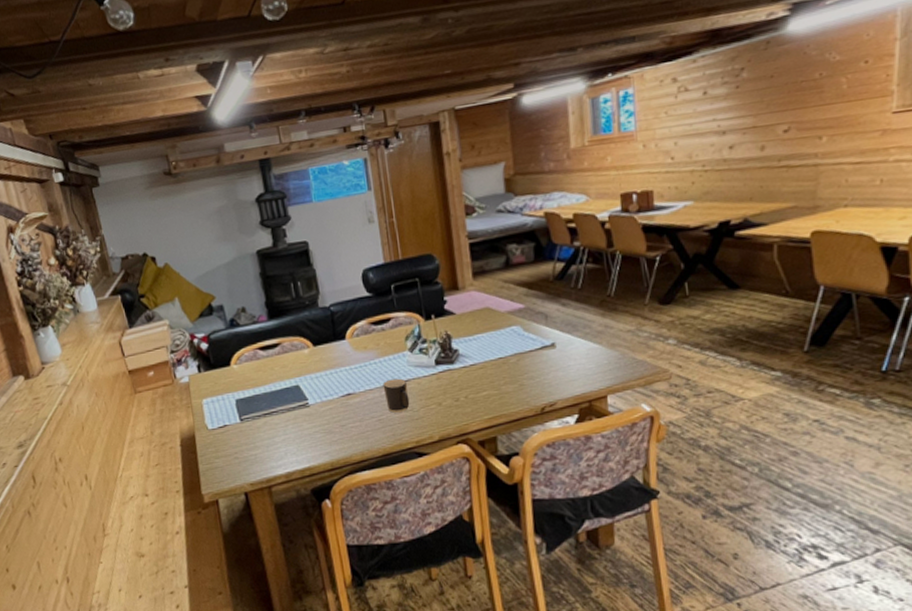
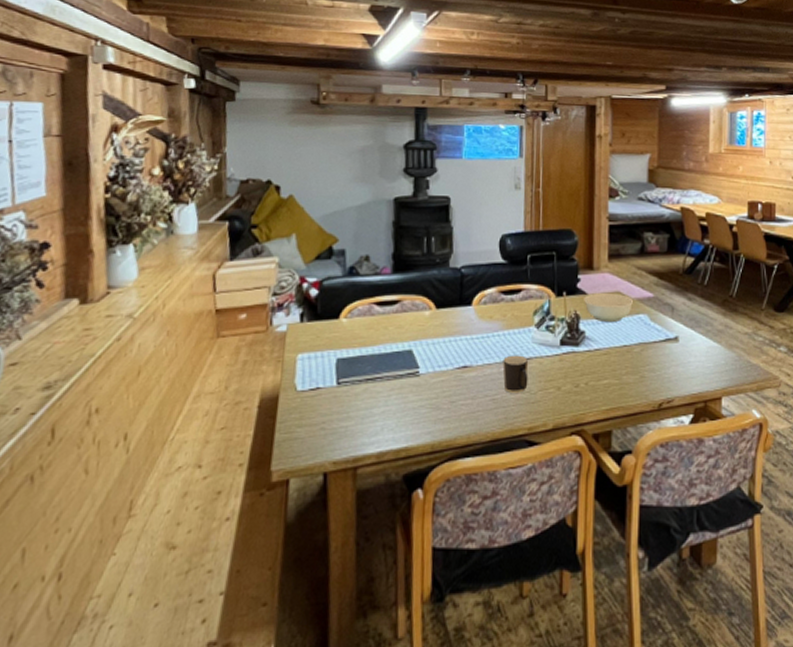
bowl: none [453,309,505,339] -> present [584,292,634,323]

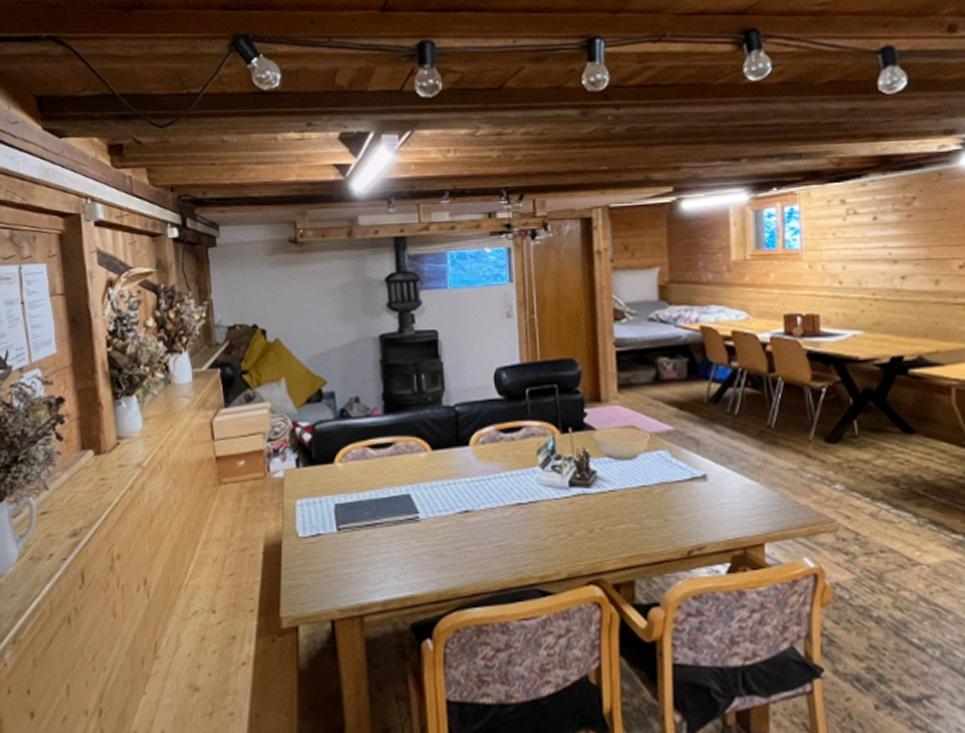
mug: present [502,355,529,393] -> none [507,498,536,539]

